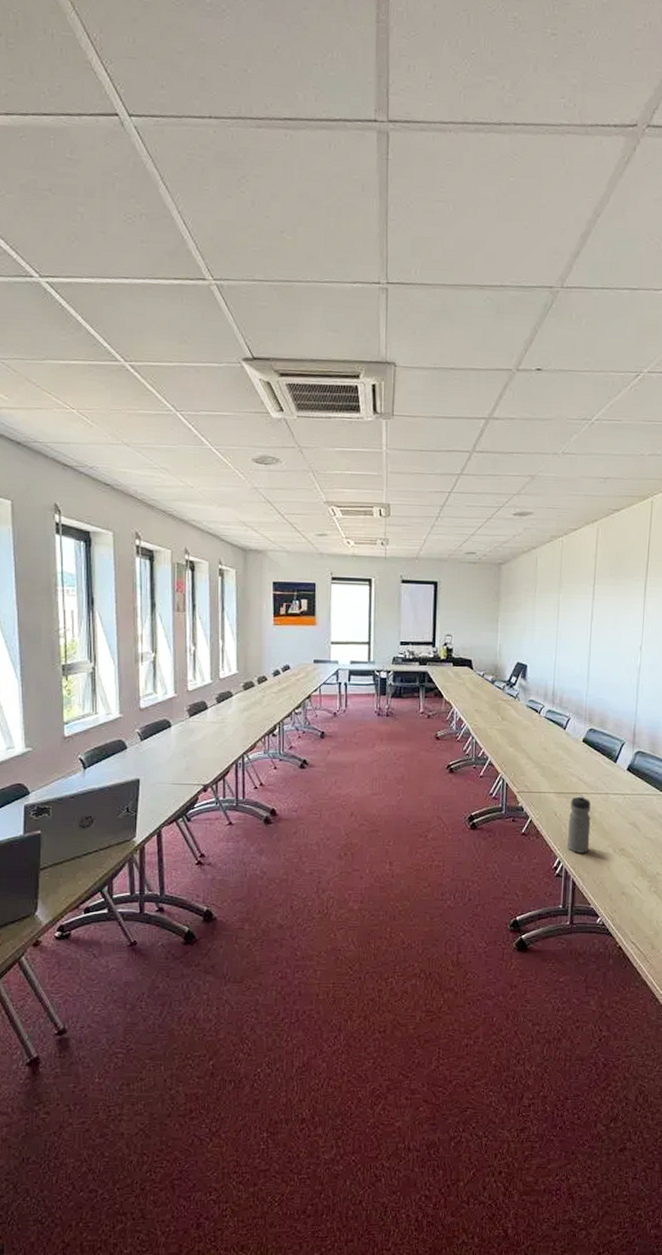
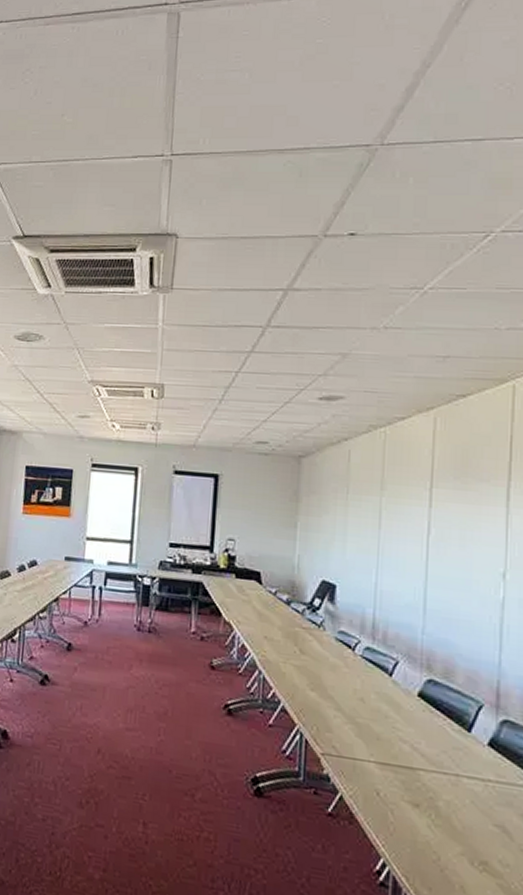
water bottle: present [567,795,591,853] -> none [397,771,433,859]

